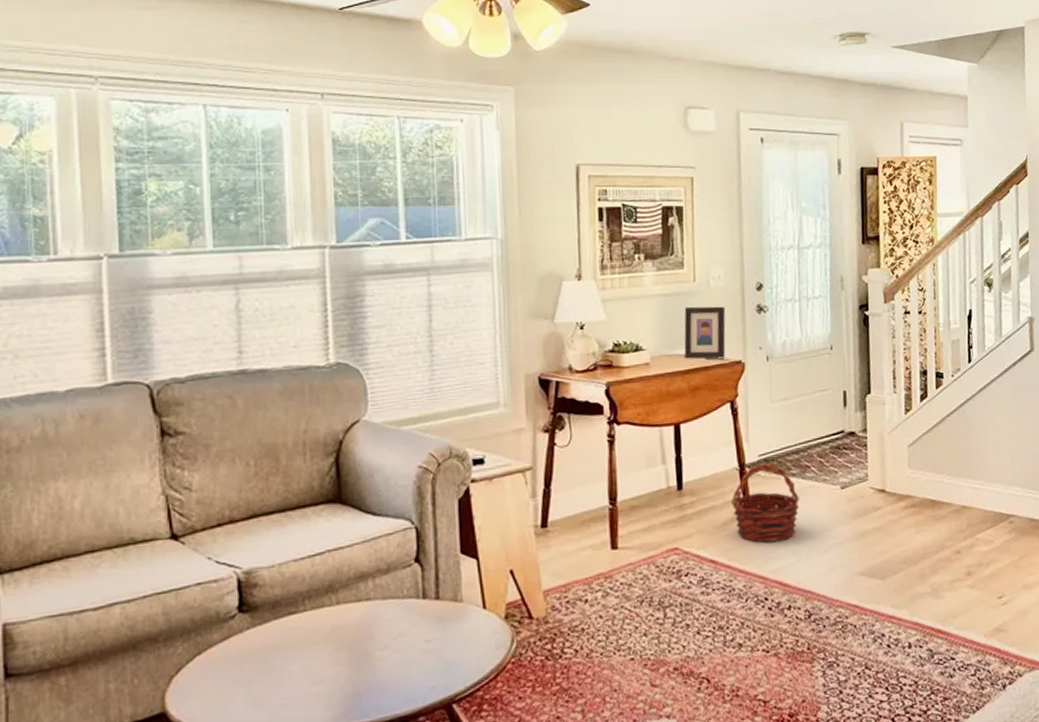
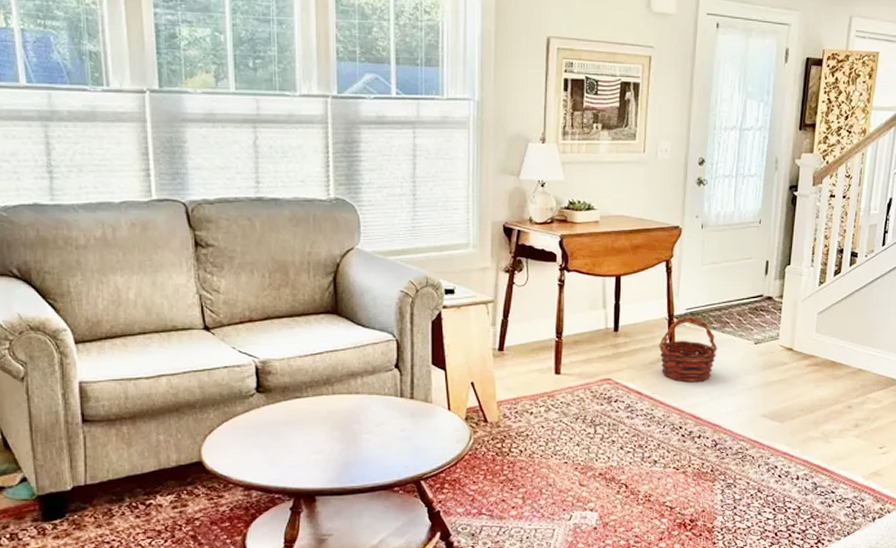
picture frame: present [684,306,726,359] -> none [630,174,670,223]

